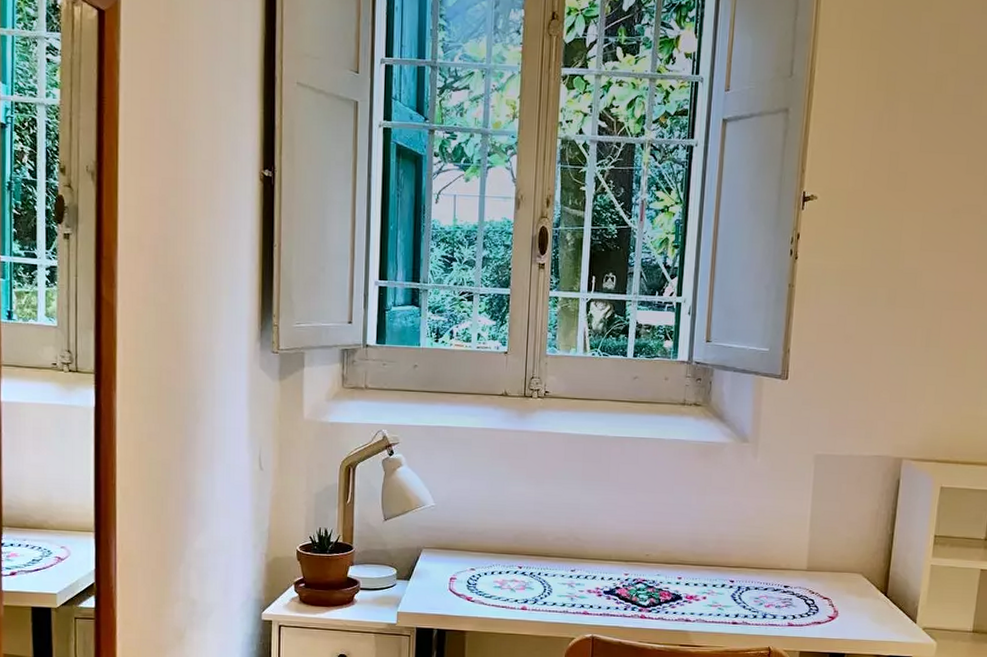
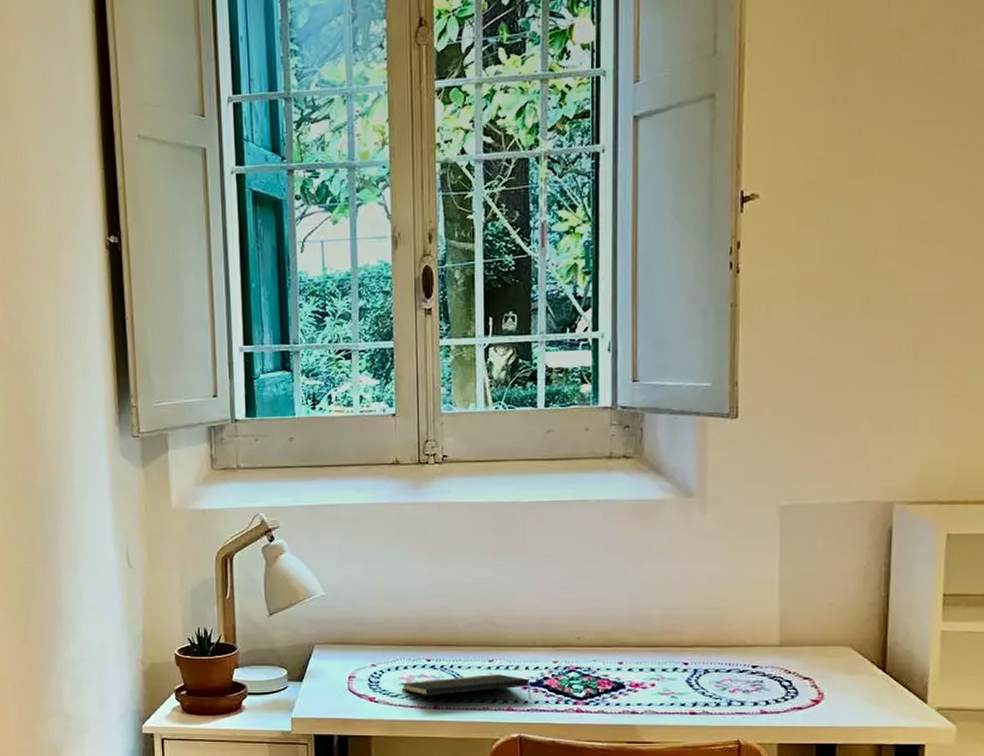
notepad: none [495,582,605,606] -> present [401,674,531,700]

